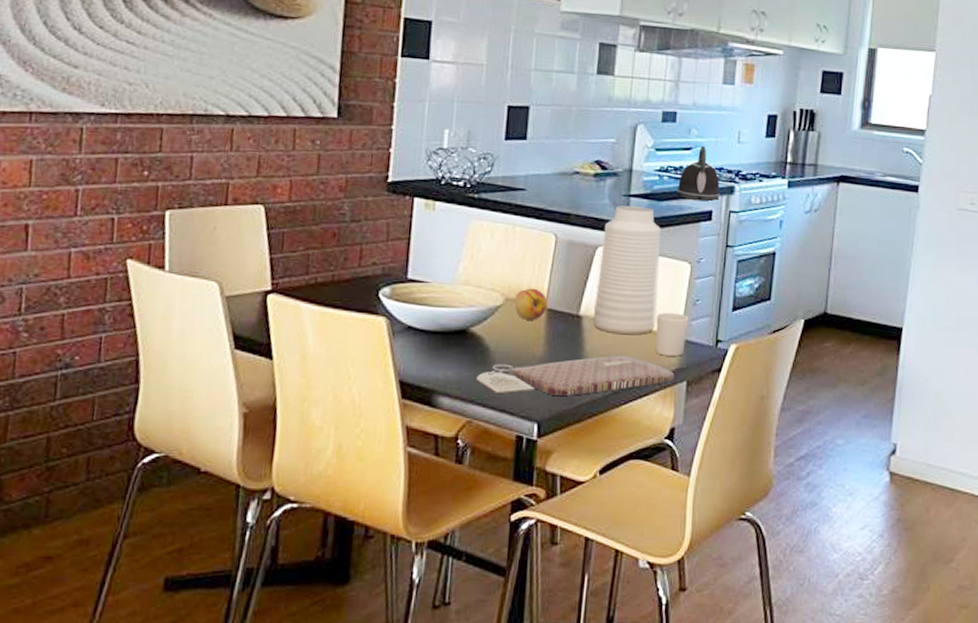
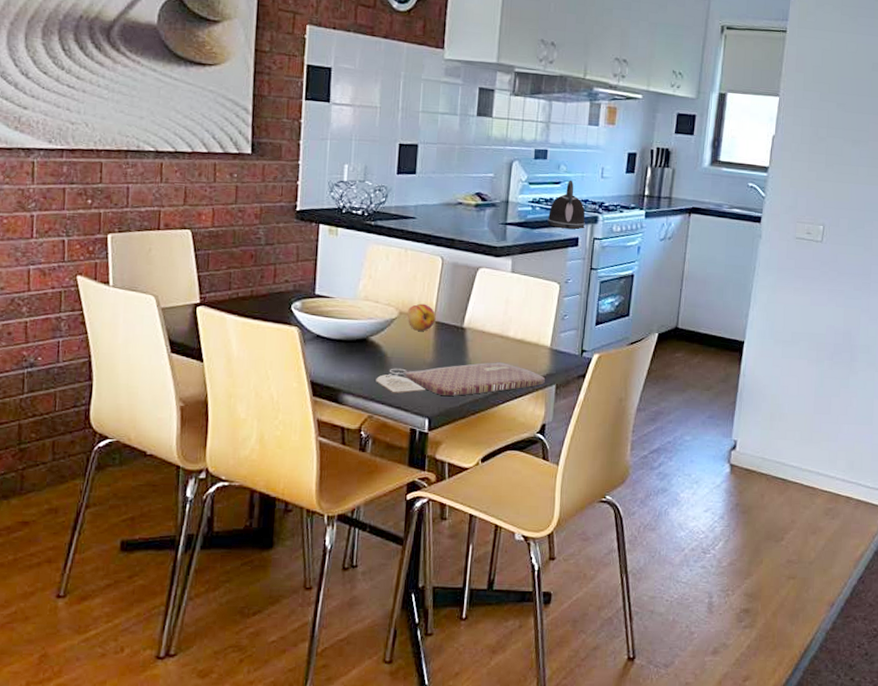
vase: present [592,205,662,335] -> none [474,232,535,345]
mug: present [655,312,689,356] -> none [528,325,558,364]

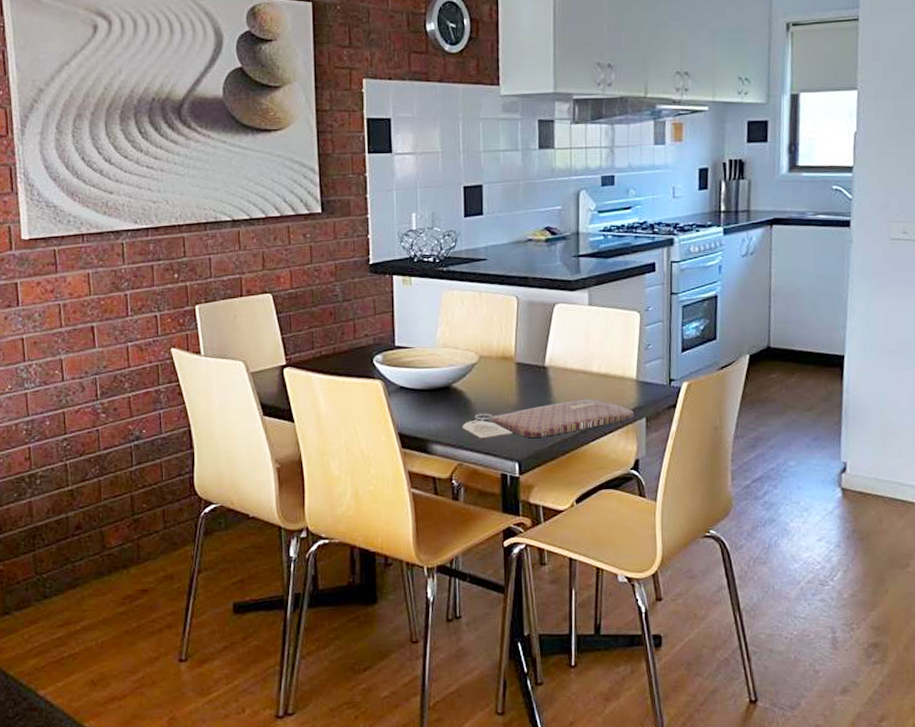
fruit: present [407,303,436,331] -> none [487,345,516,374]
kettle: present [547,180,586,229] -> none [620,203,661,254]

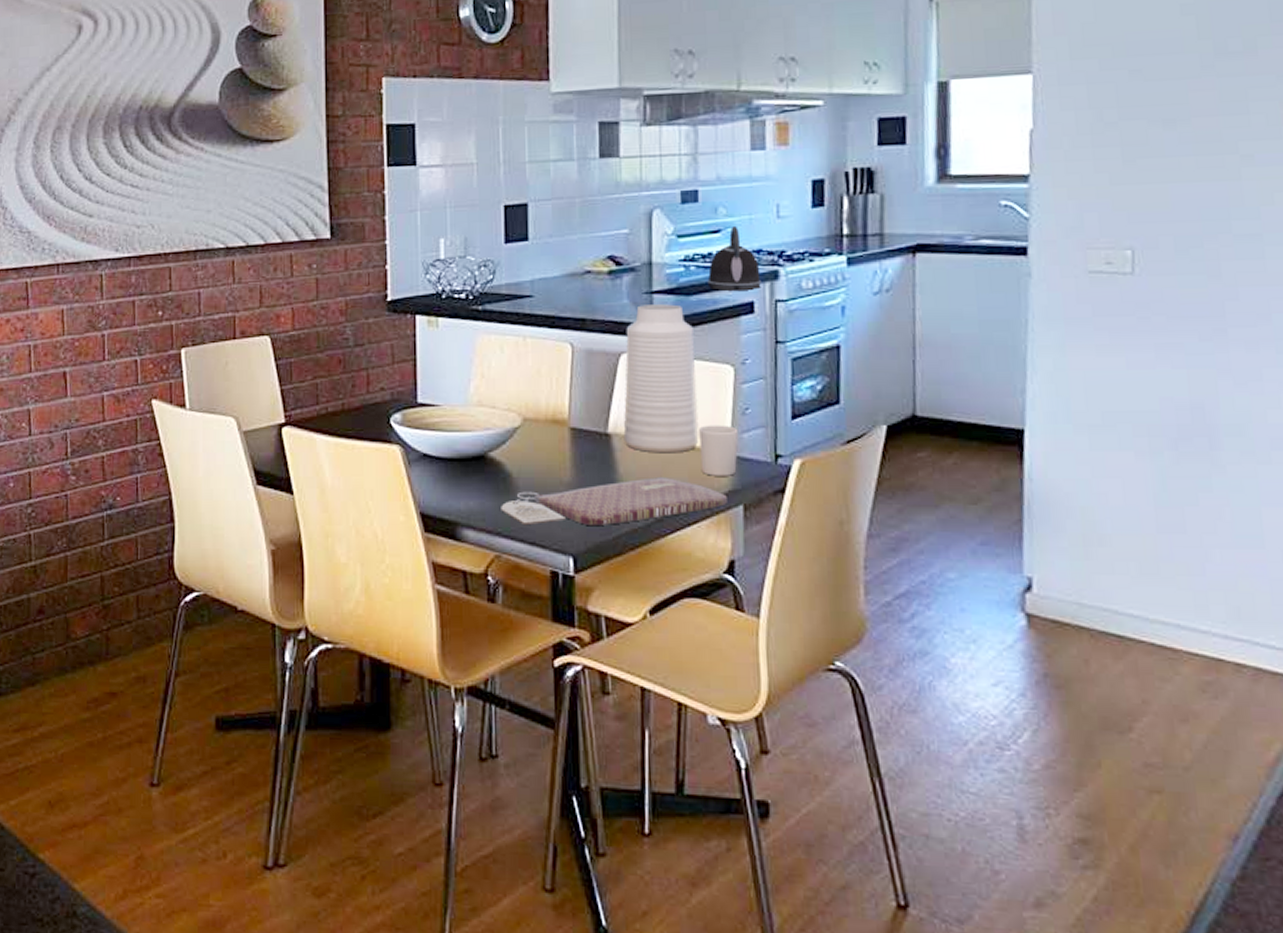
vase: none [556,265,614,381] -> present [623,304,700,454]
mug: none [614,357,643,397] -> present [699,425,739,476]
kettle: none [620,203,661,254] -> present [707,225,761,291]

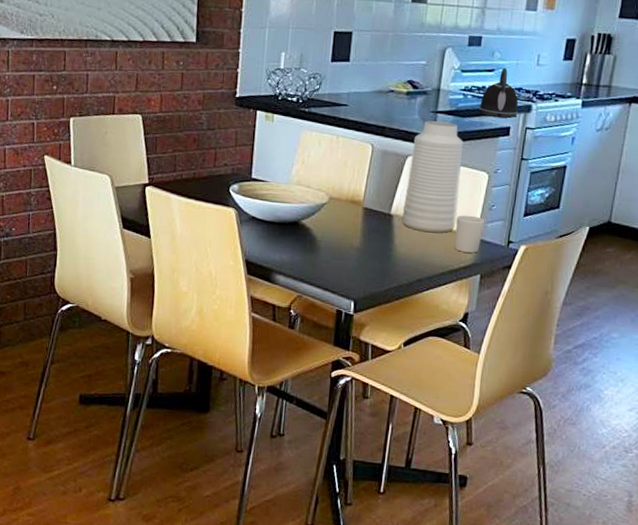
placemat: present [501,477,727,527] -> none [305,249,470,281]

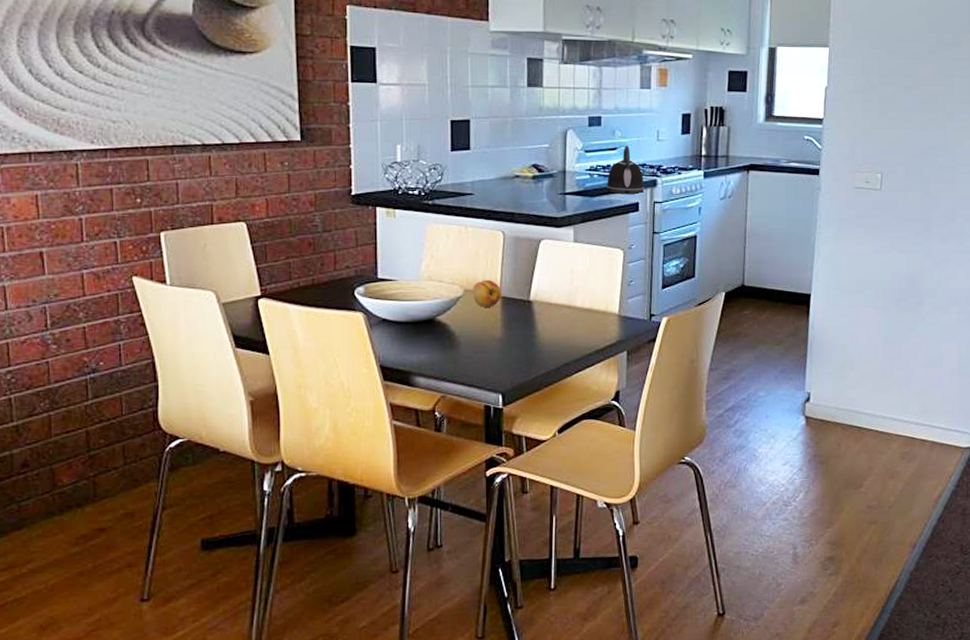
fruit: none [336,189,365,217] -> present [472,280,501,307]
vase: present [401,121,464,233] -> none [541,203,597,315]
mug: present [454,215,485,253] -> none [597,293,625,331]

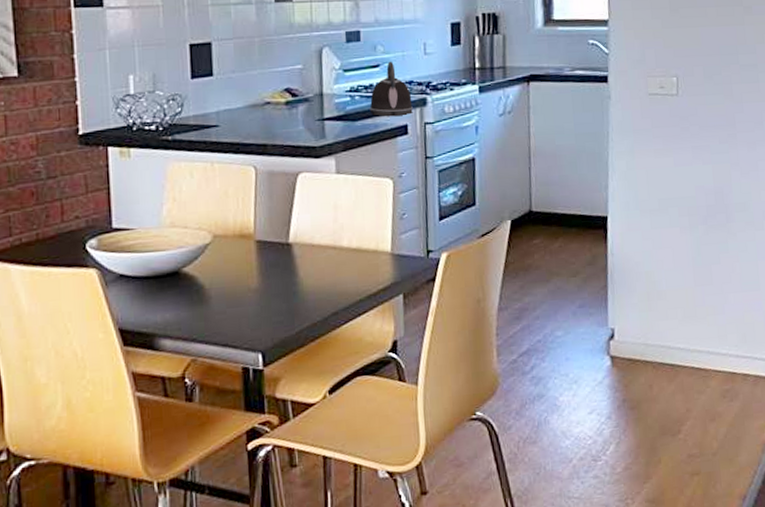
fruit: present [472,280,501,307] -> none [222,222,256,254]

